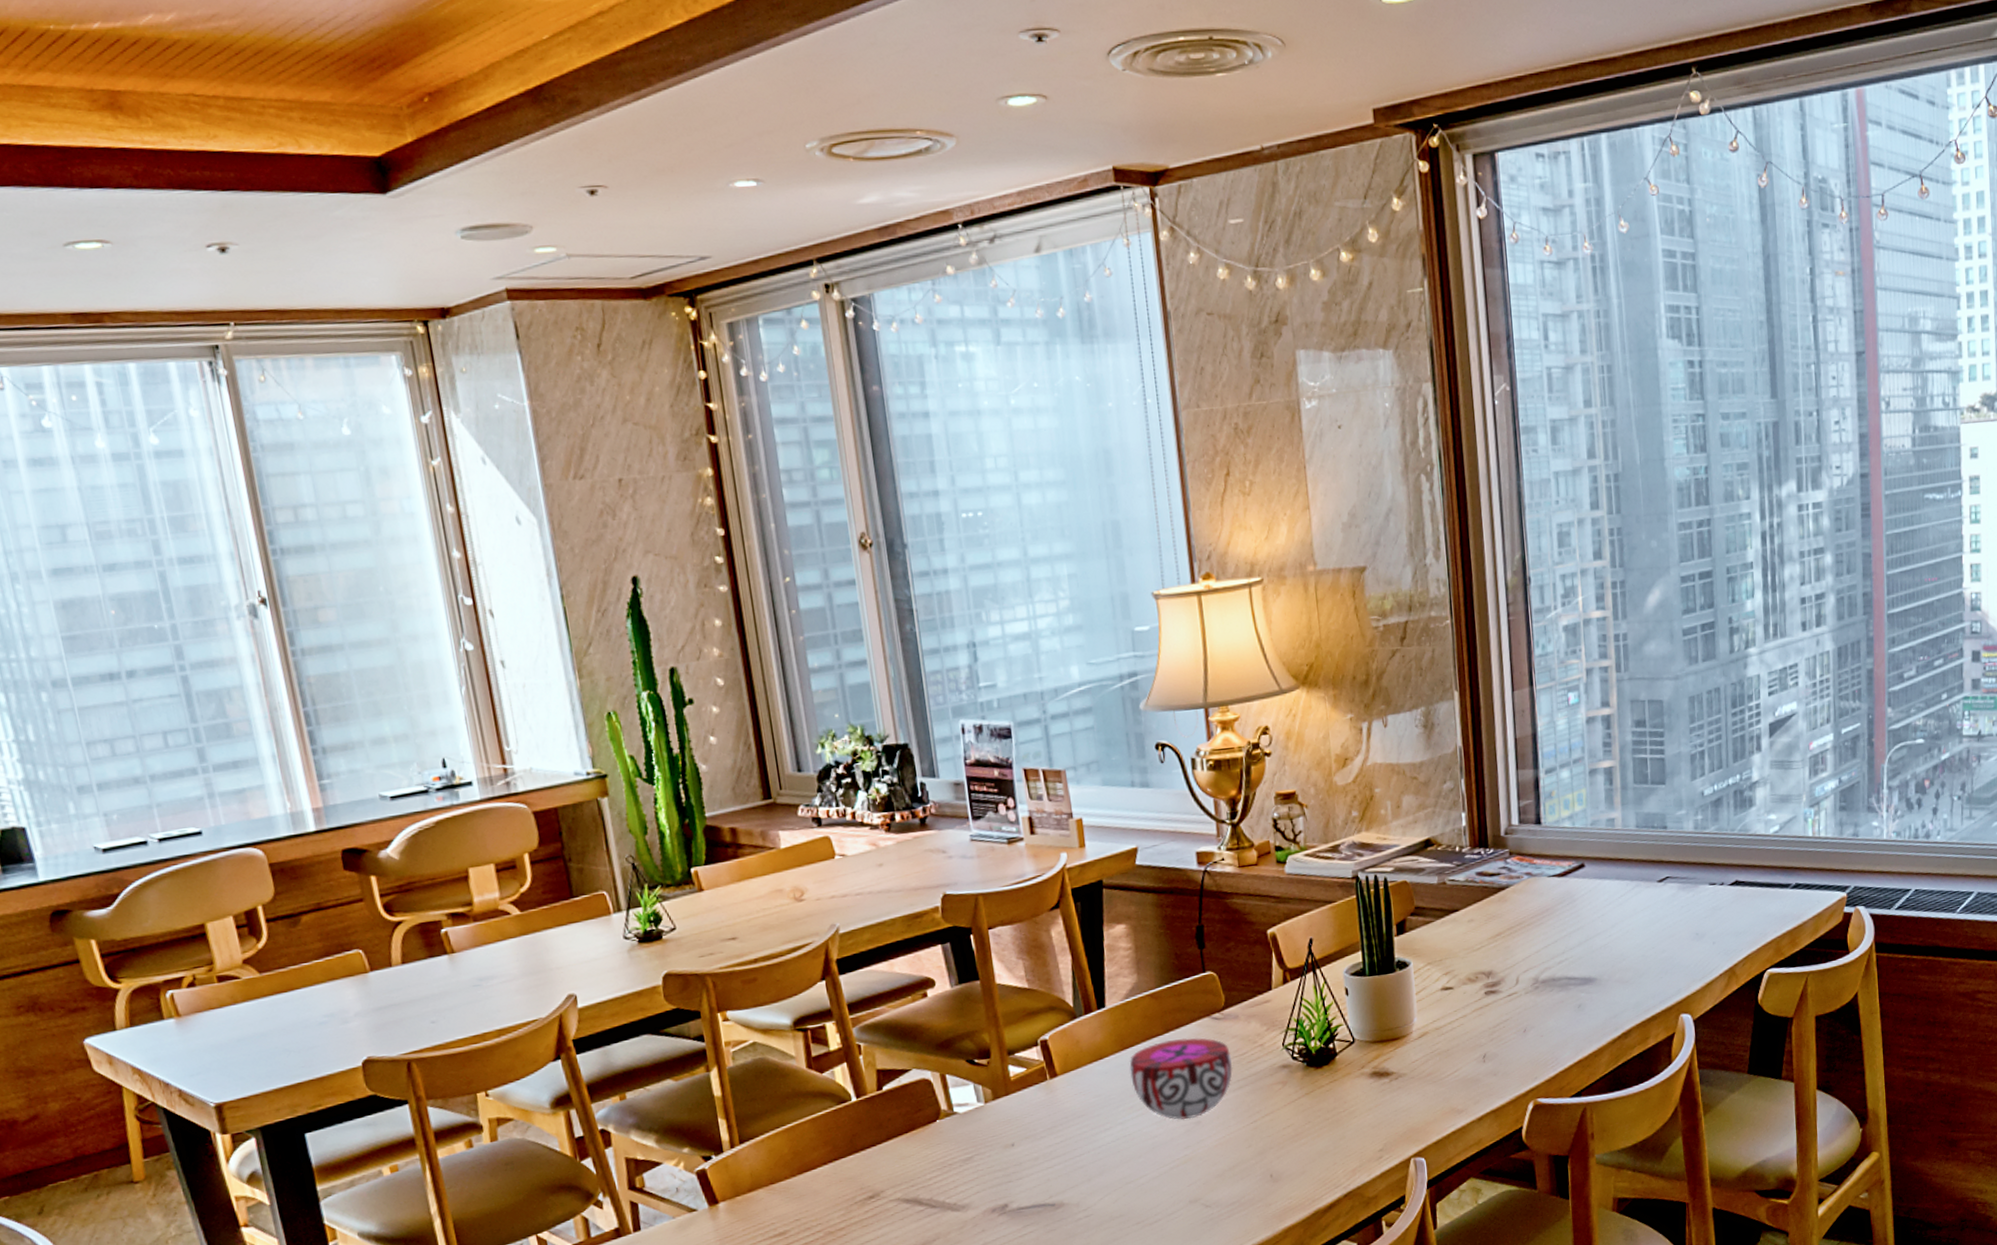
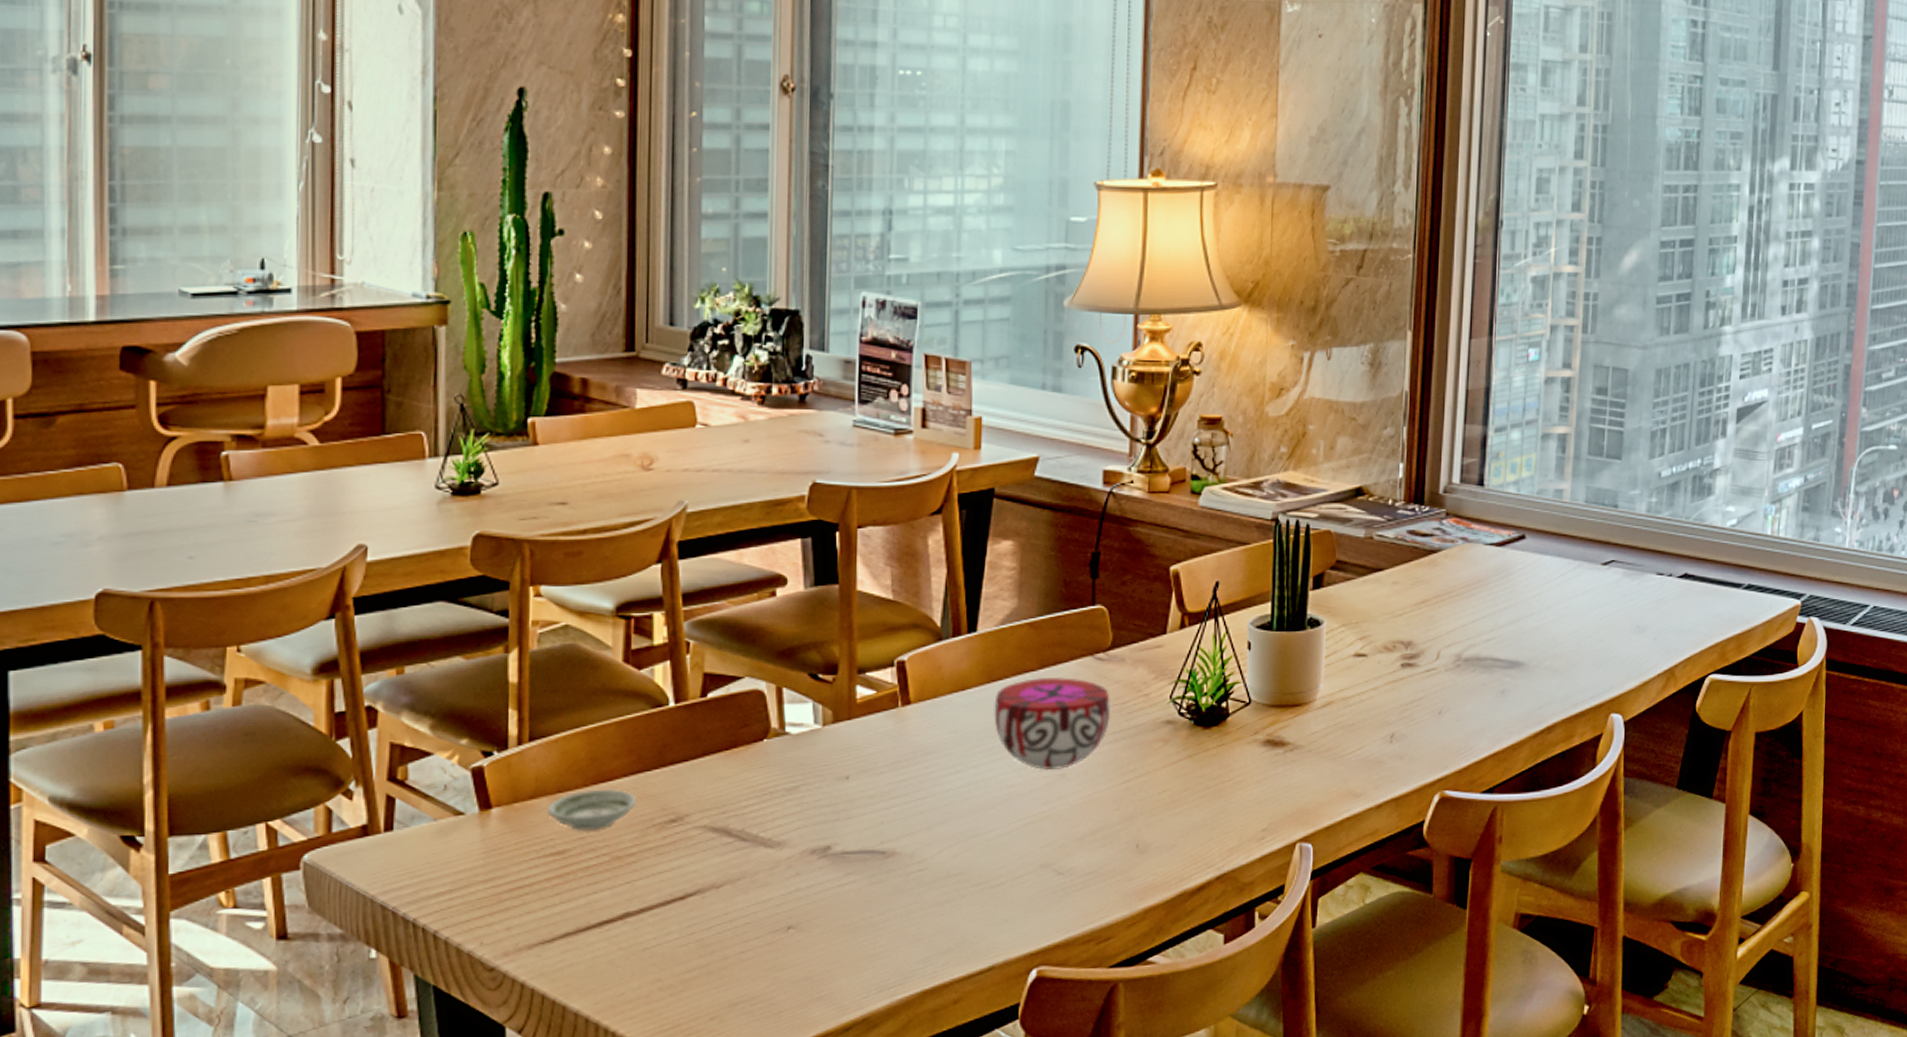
saucer: none [764,1176,839,1215] -> present [546,789,637,832]

